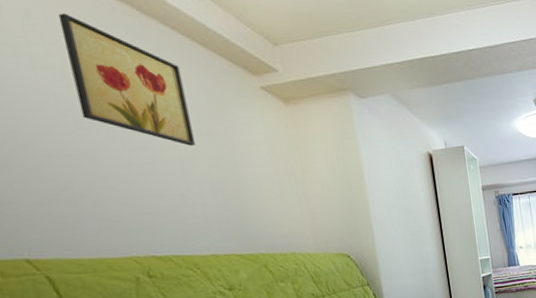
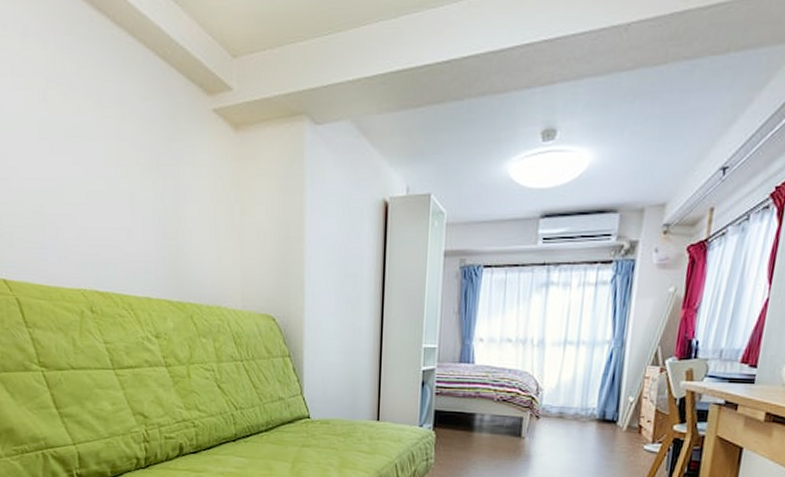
wall art: present [58,13,196,146] -> none [47,28,146,176]

